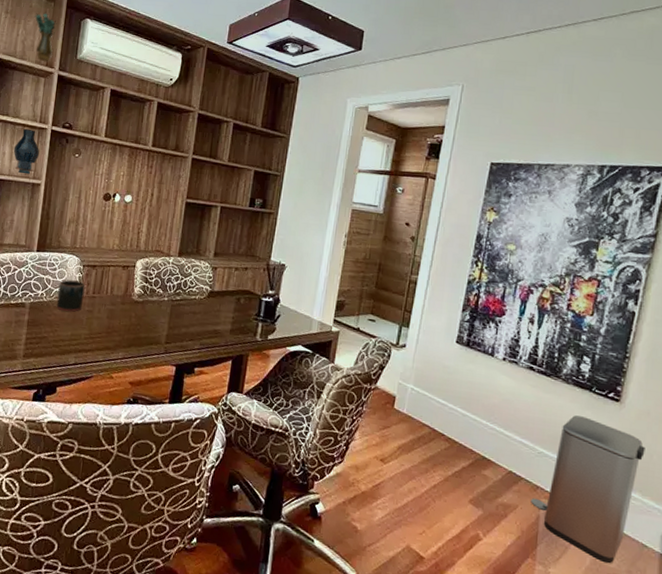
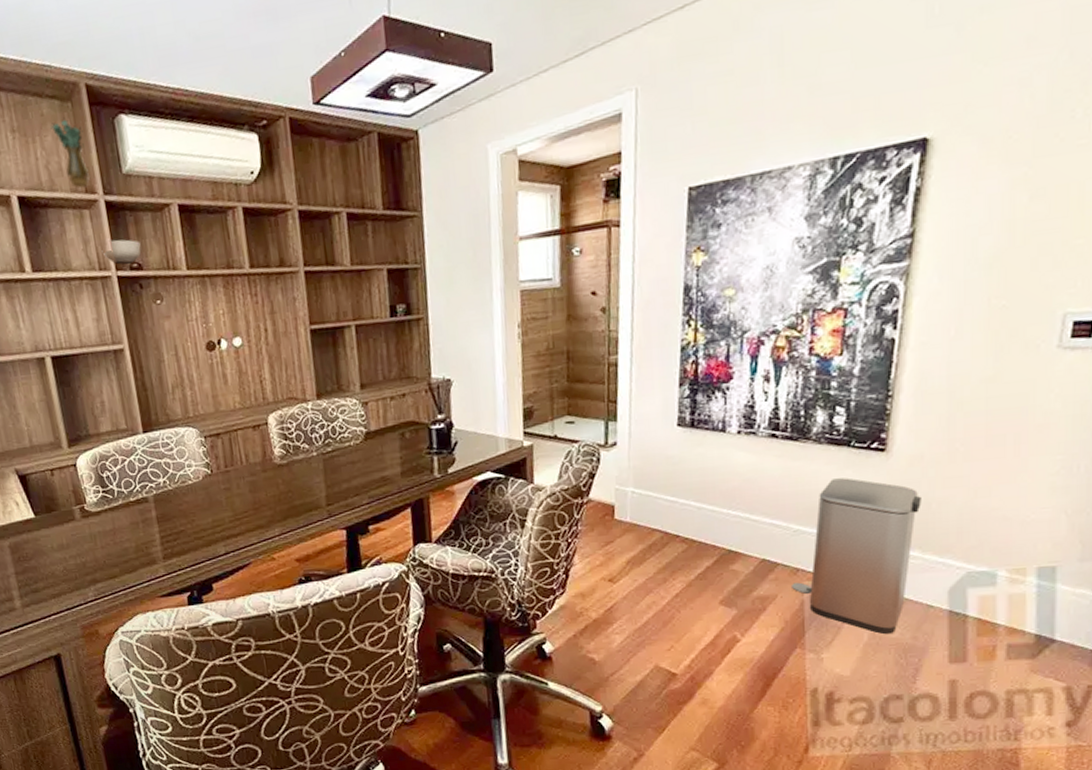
vase: present [13,129,40,175] -> none [76,282,112,342]
bowl: none [45,103,76,123] -> present [101,239,142,265]
mug: present [56,279,86,312] -> none [181,456,217,496]

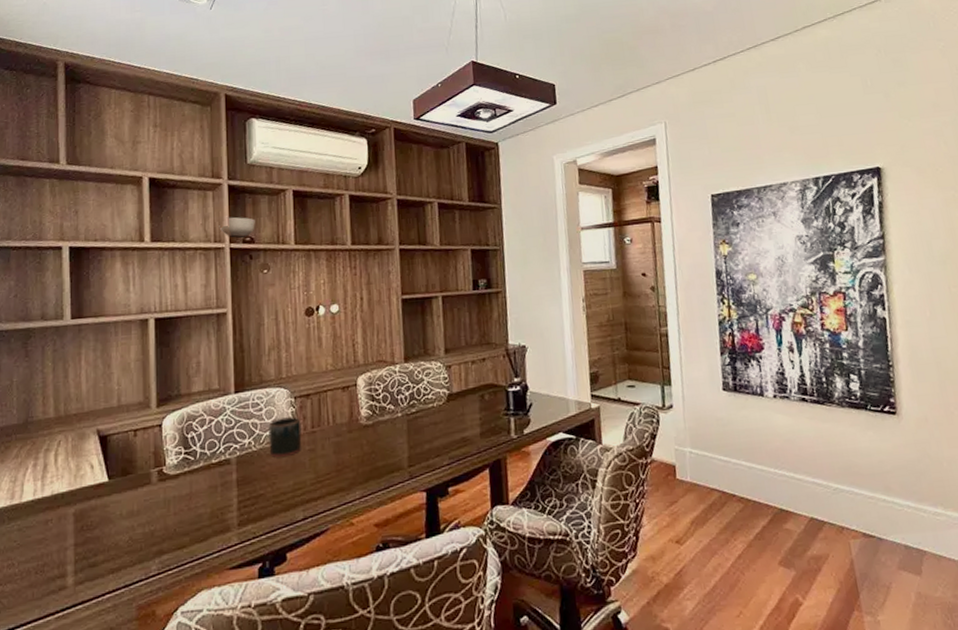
vase: present [50,117,90,188] -> none [189,118,217,174]
mug: none [181,456,217,496] -> present [267,416,302,457]
pedal bin: present [792,478,921,634] -> none [840,438,940,593]

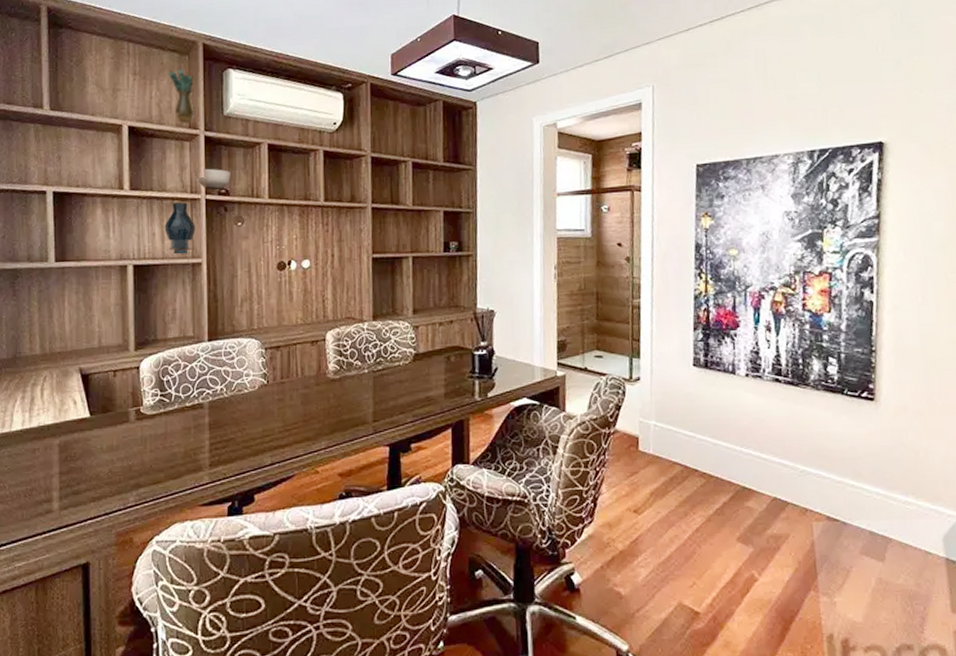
vase: none [187,252,220,306] -> present [164,202,196,255]
vase: none [189,118,217,174] -> present [168,67,195,124]
mug: present [267,416,302,457] -> none [238,367,271,404]

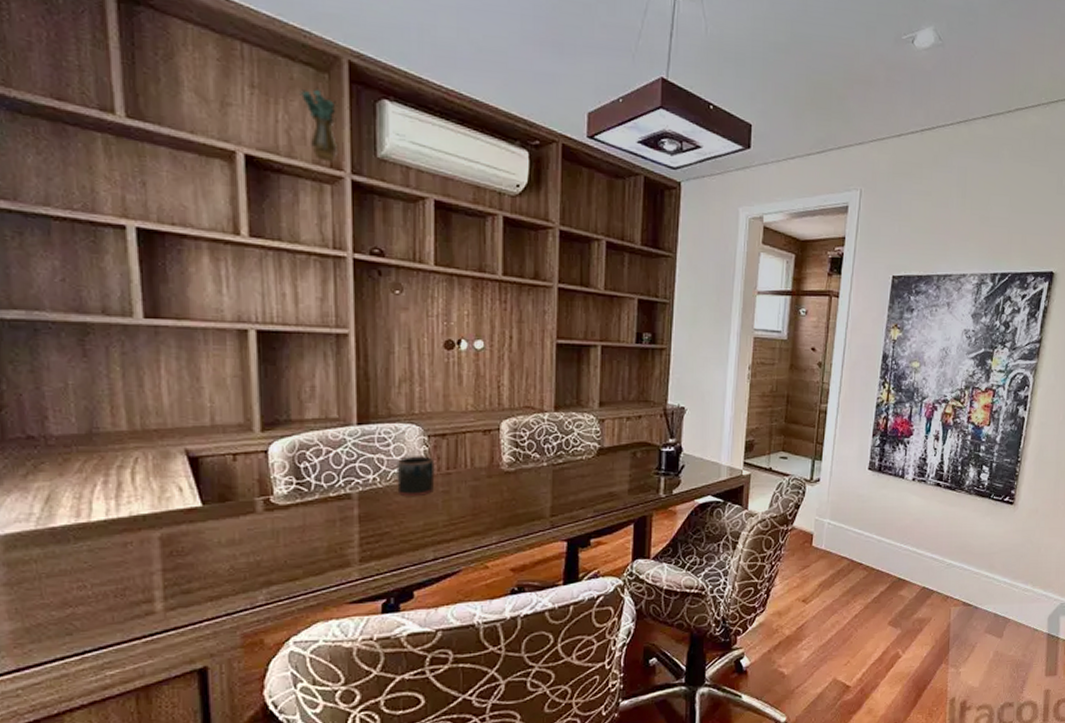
vase: present [164,202,196,255] -> none [298,259,341,322]
bowl: present [195,168,231,190] -> none [339,220,386,248]
mug: none [238,367,271,404] -> present [395,456,435,496]

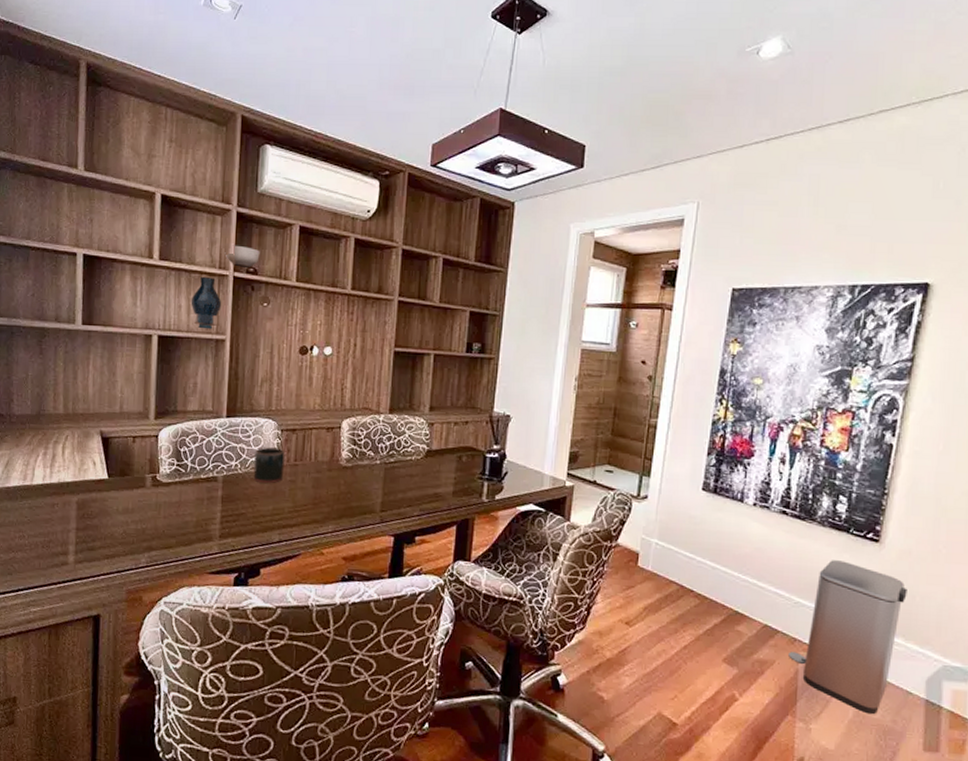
vase: none [298,259,341,322] -> present [190,277,222,330]
vase: present [300,87,338,162] -> none [204,138,231,198]
bowl: none [339,220,386,248] -> present [224,245,260,267]
pedal bin: none [942,523,1035,652] -> present [788,560,907,714]

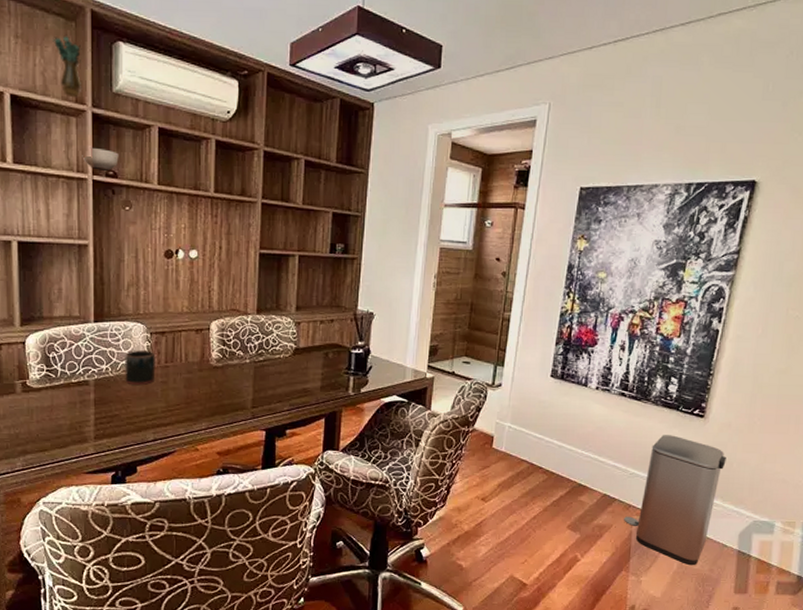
vase: present [190,277,222,330] -> none [49,181,82,235]
vase: none [204,138,231,198] -> present [53,34,82,98]

